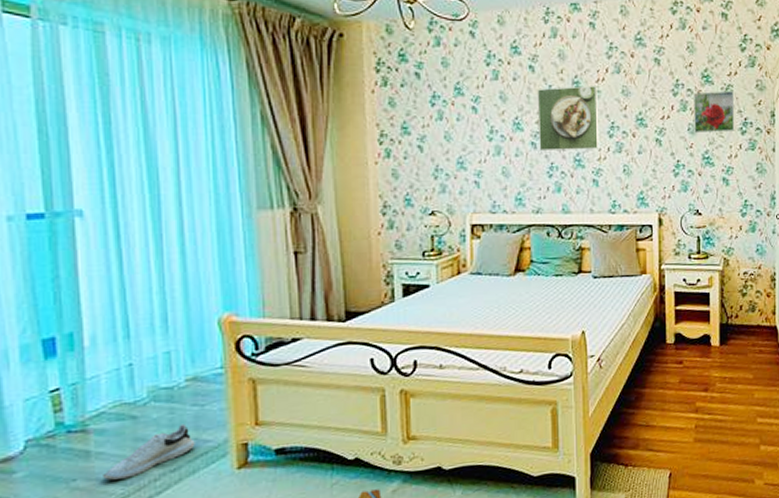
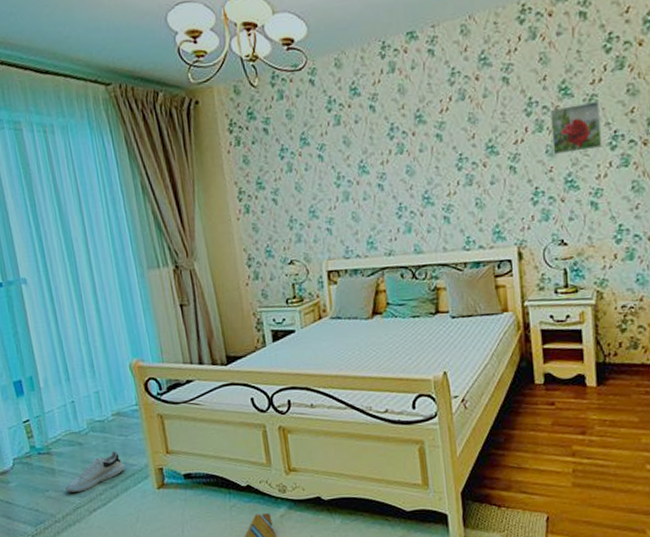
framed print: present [537,86,600,152] -> none [379,117,448,193]

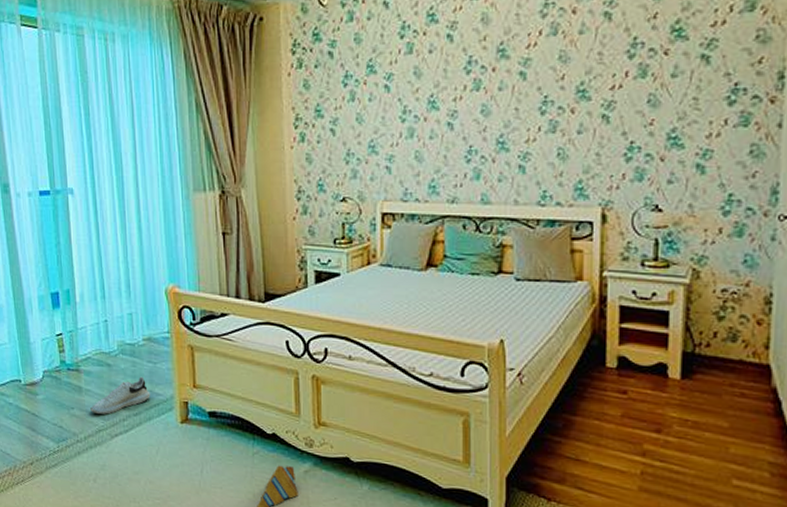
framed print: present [550,101,603,155] -> none [656,47,720,106]

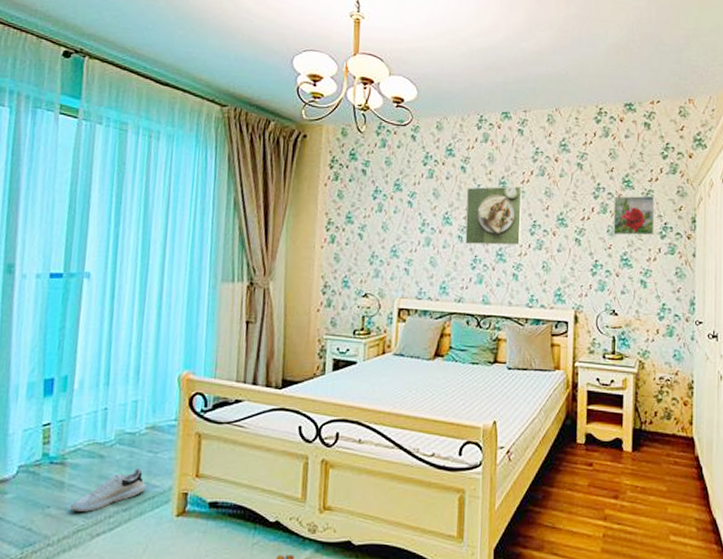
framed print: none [455,53,529,133] -> present [465,186,522,246]
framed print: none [656,47,720,106] -> present [613,195,655,236]

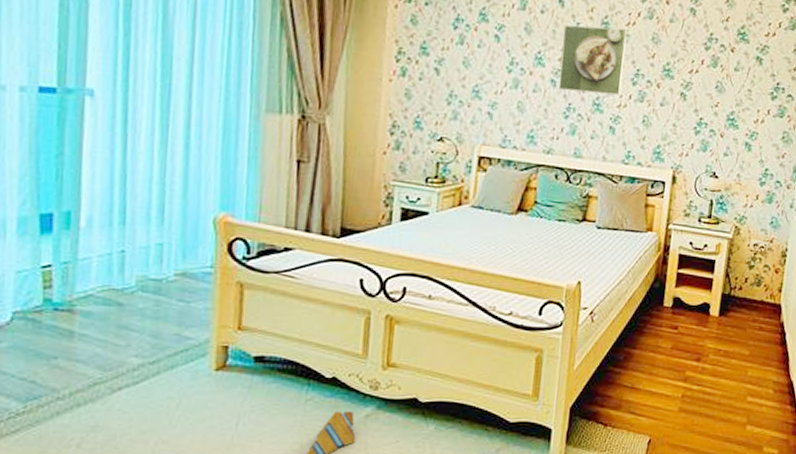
shoe: present [71,467,146,512] -> none [84,317,177,364]
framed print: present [613,195,655,236] -> none [722,49,769,95]

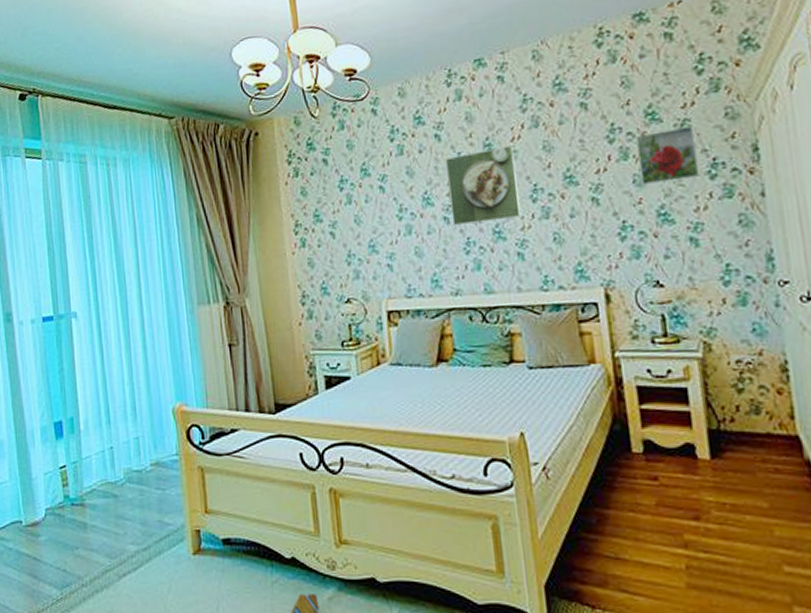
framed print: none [722,49,769,95] -> present [636,126,700,186]

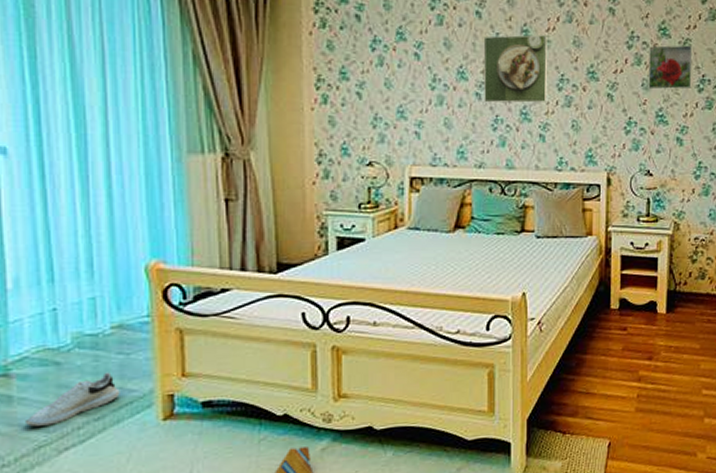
shoe: none [96,505,160,552] -> present [26,372,120,427]

